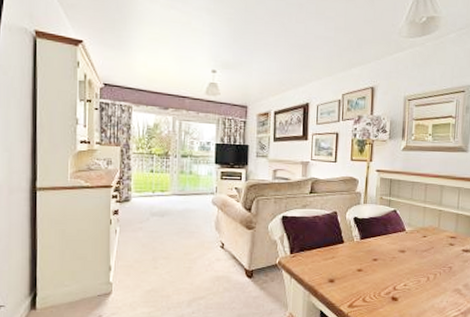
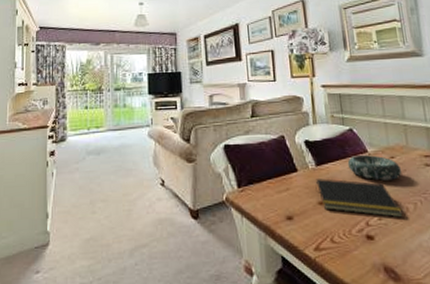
notepad: none [357,250,424,285] -> present [315,179,403,218]
decorative bowl: none [387,233,430,255] -> present [347,155,402,181]

